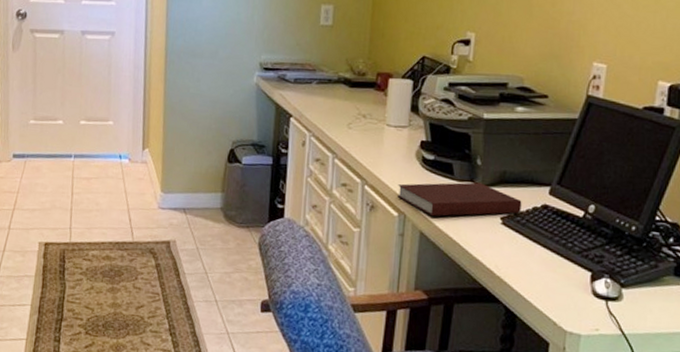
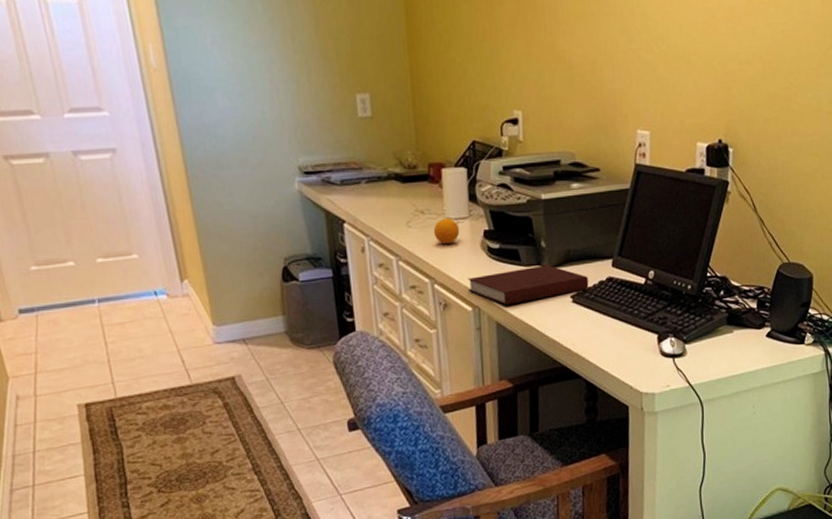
fruit: none [371,124,398,150] -> present [433,218,460,245]

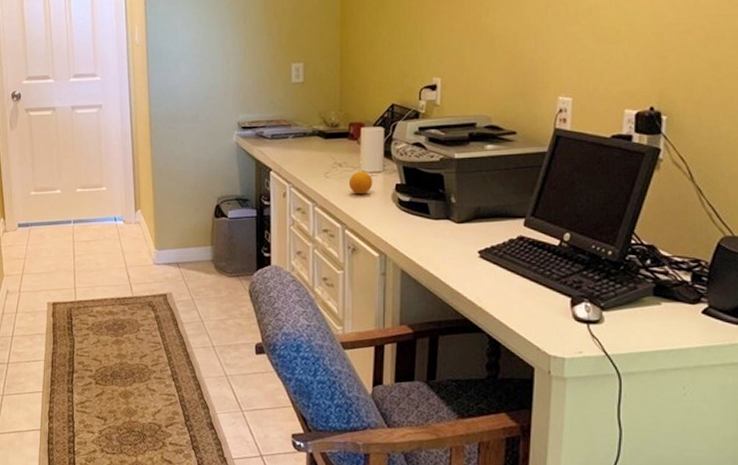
notebook: present [468,265,589,305] -> none [377,219,498,254]

